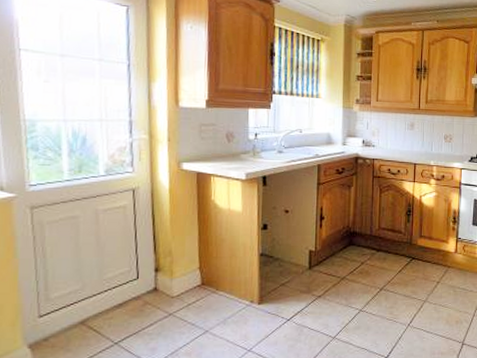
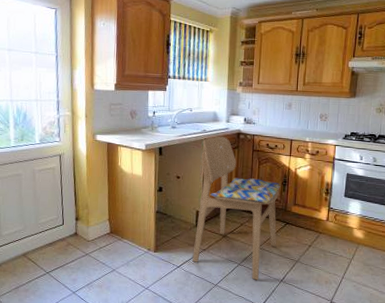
dining chair: none [305,161,405,327] -> present [192,136,281,280]

